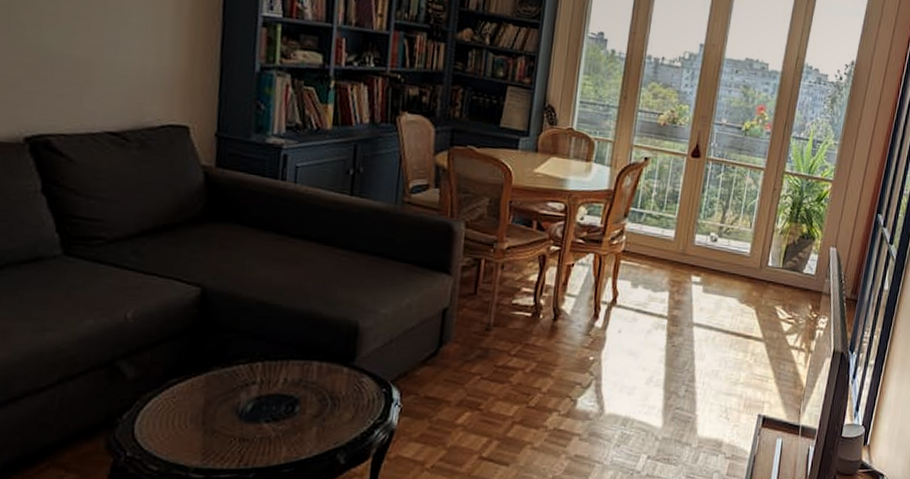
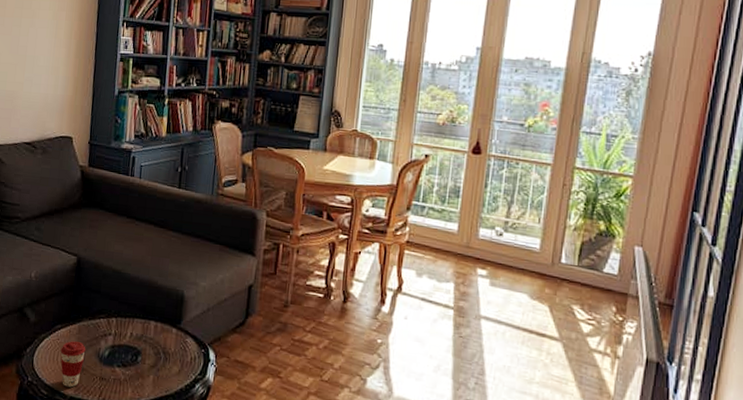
coffee cup: none [178,397,218,457] -> present [60,341,86,388]

